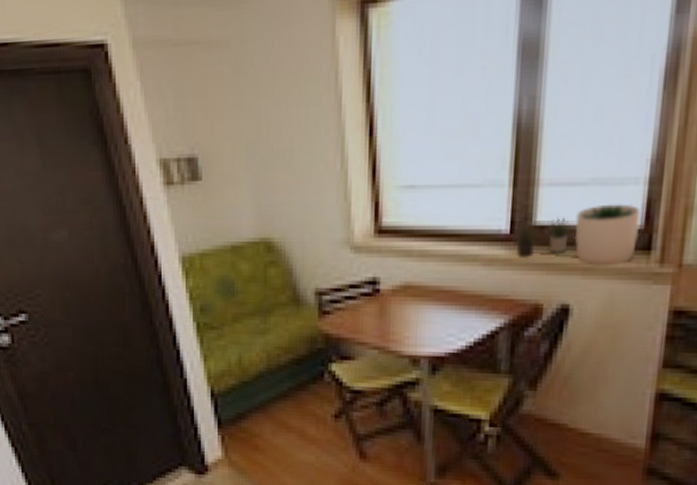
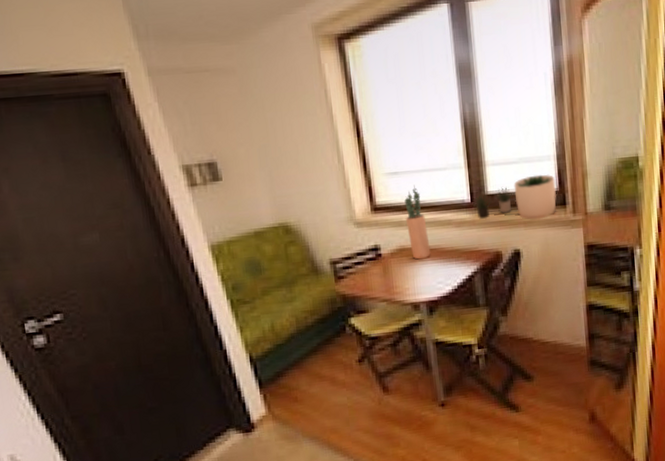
vase: none [417,204,445,302] -> present [404,185,431,260]

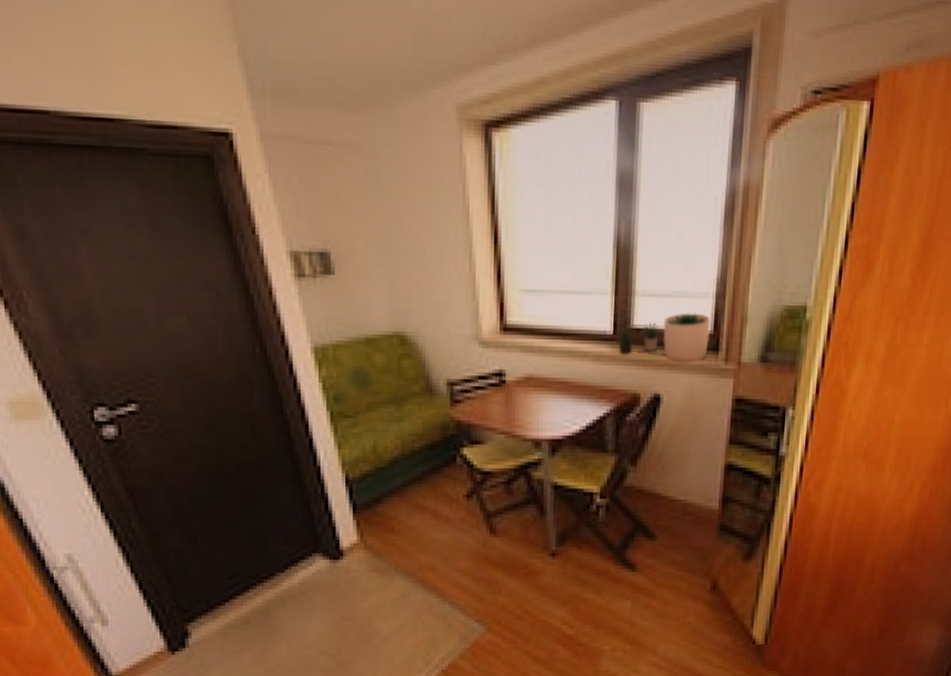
vase: present [404,185,431,260] -> none [538,307,561,392]

